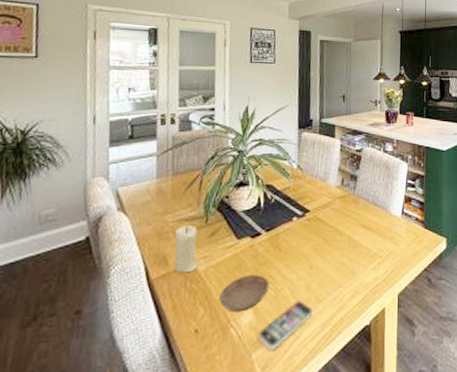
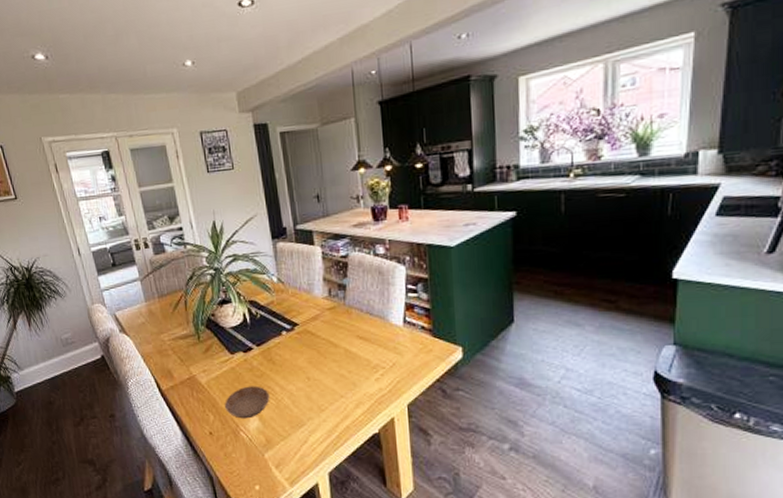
candle: present [174,226,198,273] -> none [173,343,200,385]
smartphone: present [258,301,312,351] -> none [267,410,316,452]

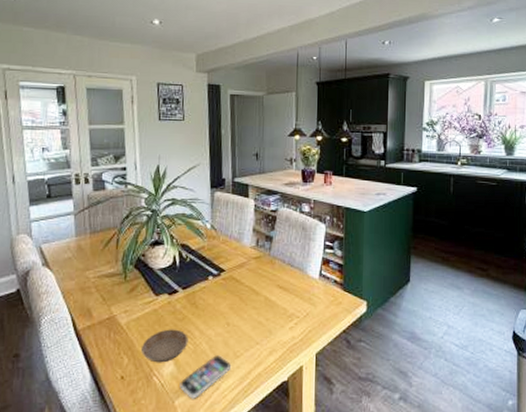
smartphone: none [267,410,316,452] -> present [180,355,231,399]

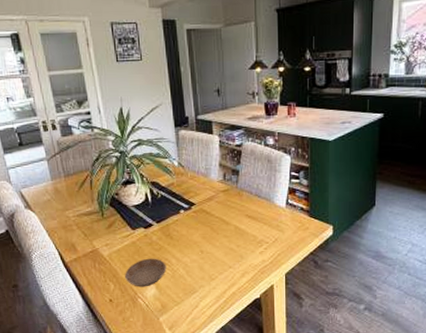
smartphone: present [180,355,231,399] -> none [162,279,207,316]

